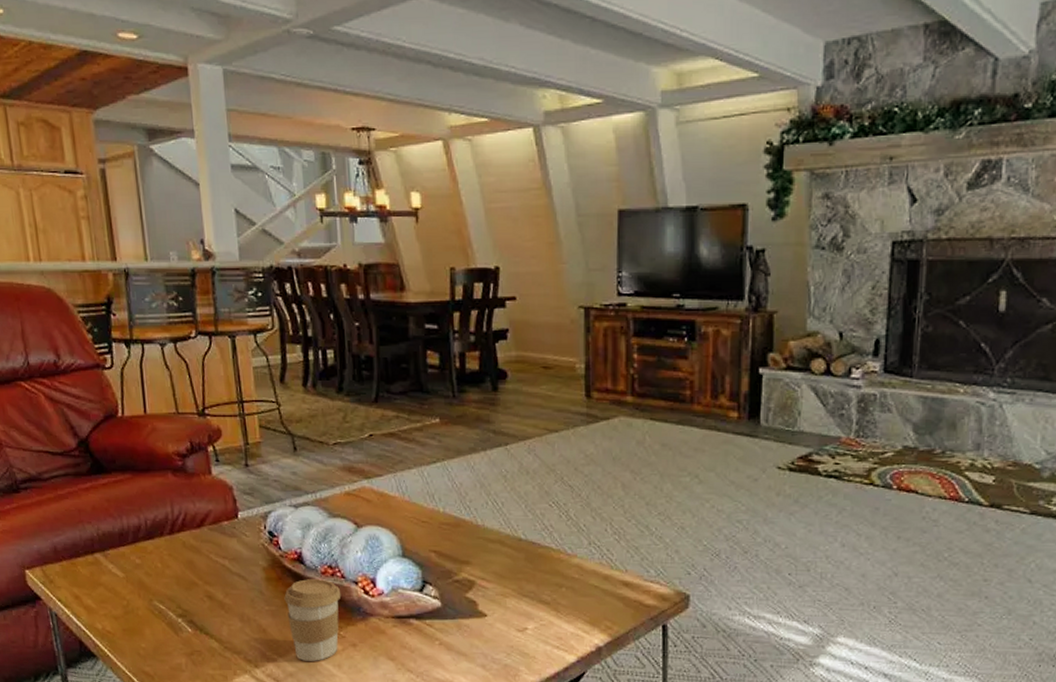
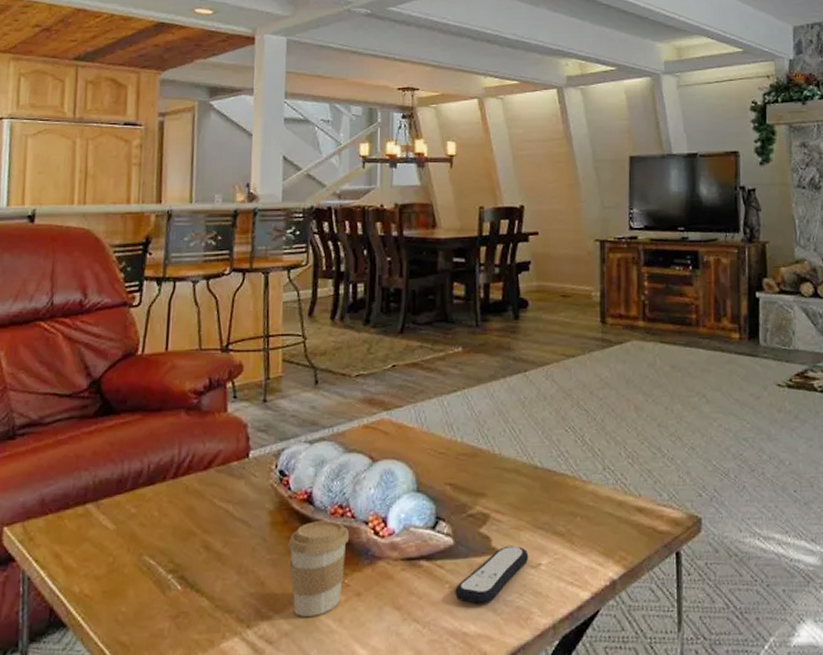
remote control: none [445,610,515,660] -> present [455,545,529,604]

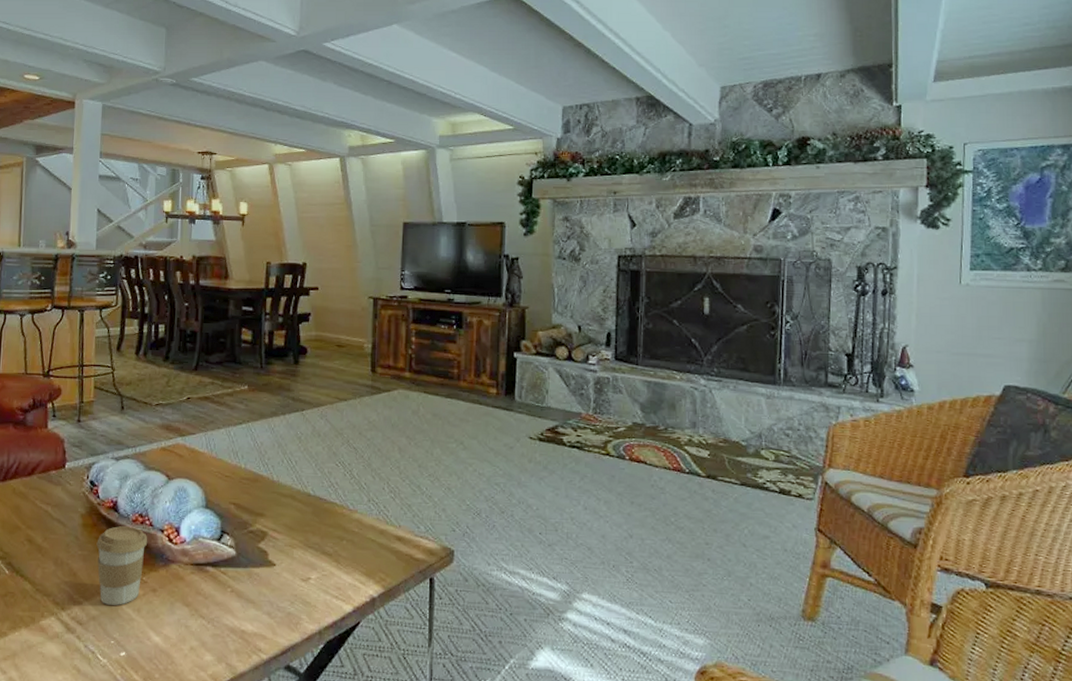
remote control: present [455,545,529,604] -> none [236,560,300,608]

